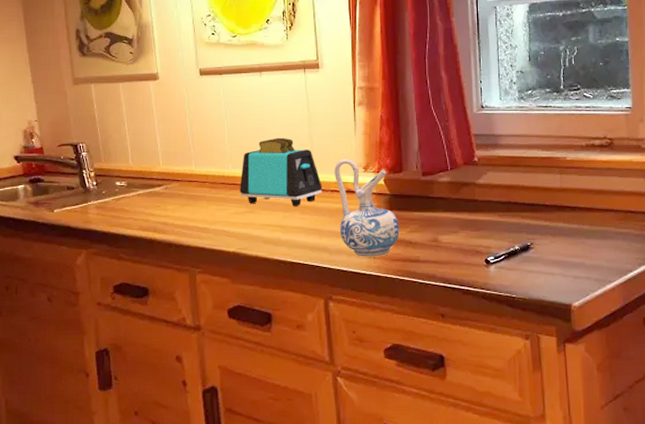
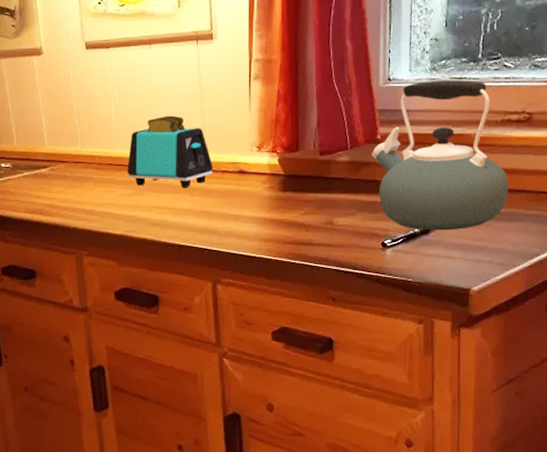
ceramic pitcher: present [334,158,400,257] -> none [226,137,293,240]
kettle: none [470,108,599,248] -> present [371,80,509,231]

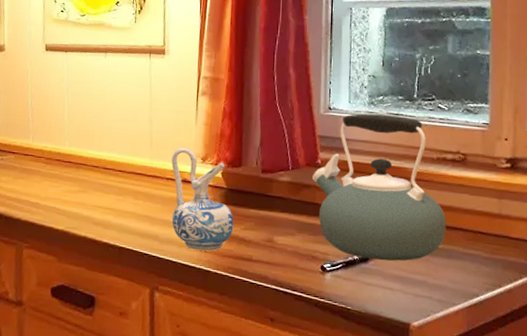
toaster: present [127,115,213,187] -> none [74,119,158,191]
ceramic pitcher: none [226,137,293,240] -> present [171,147,234,252]

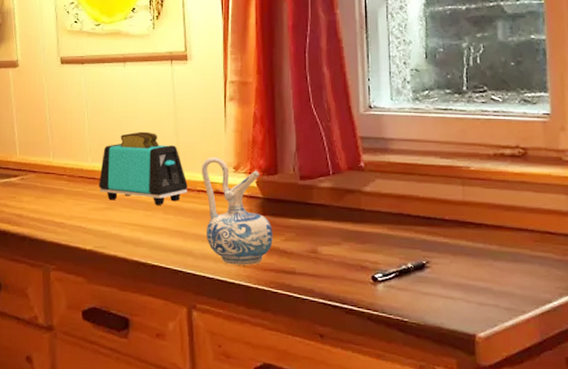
toaster: none [74,119,158,191] -> present [99,131,188,205]
kettle: present [311,114,447,261] -> none [355,110,510,268]

